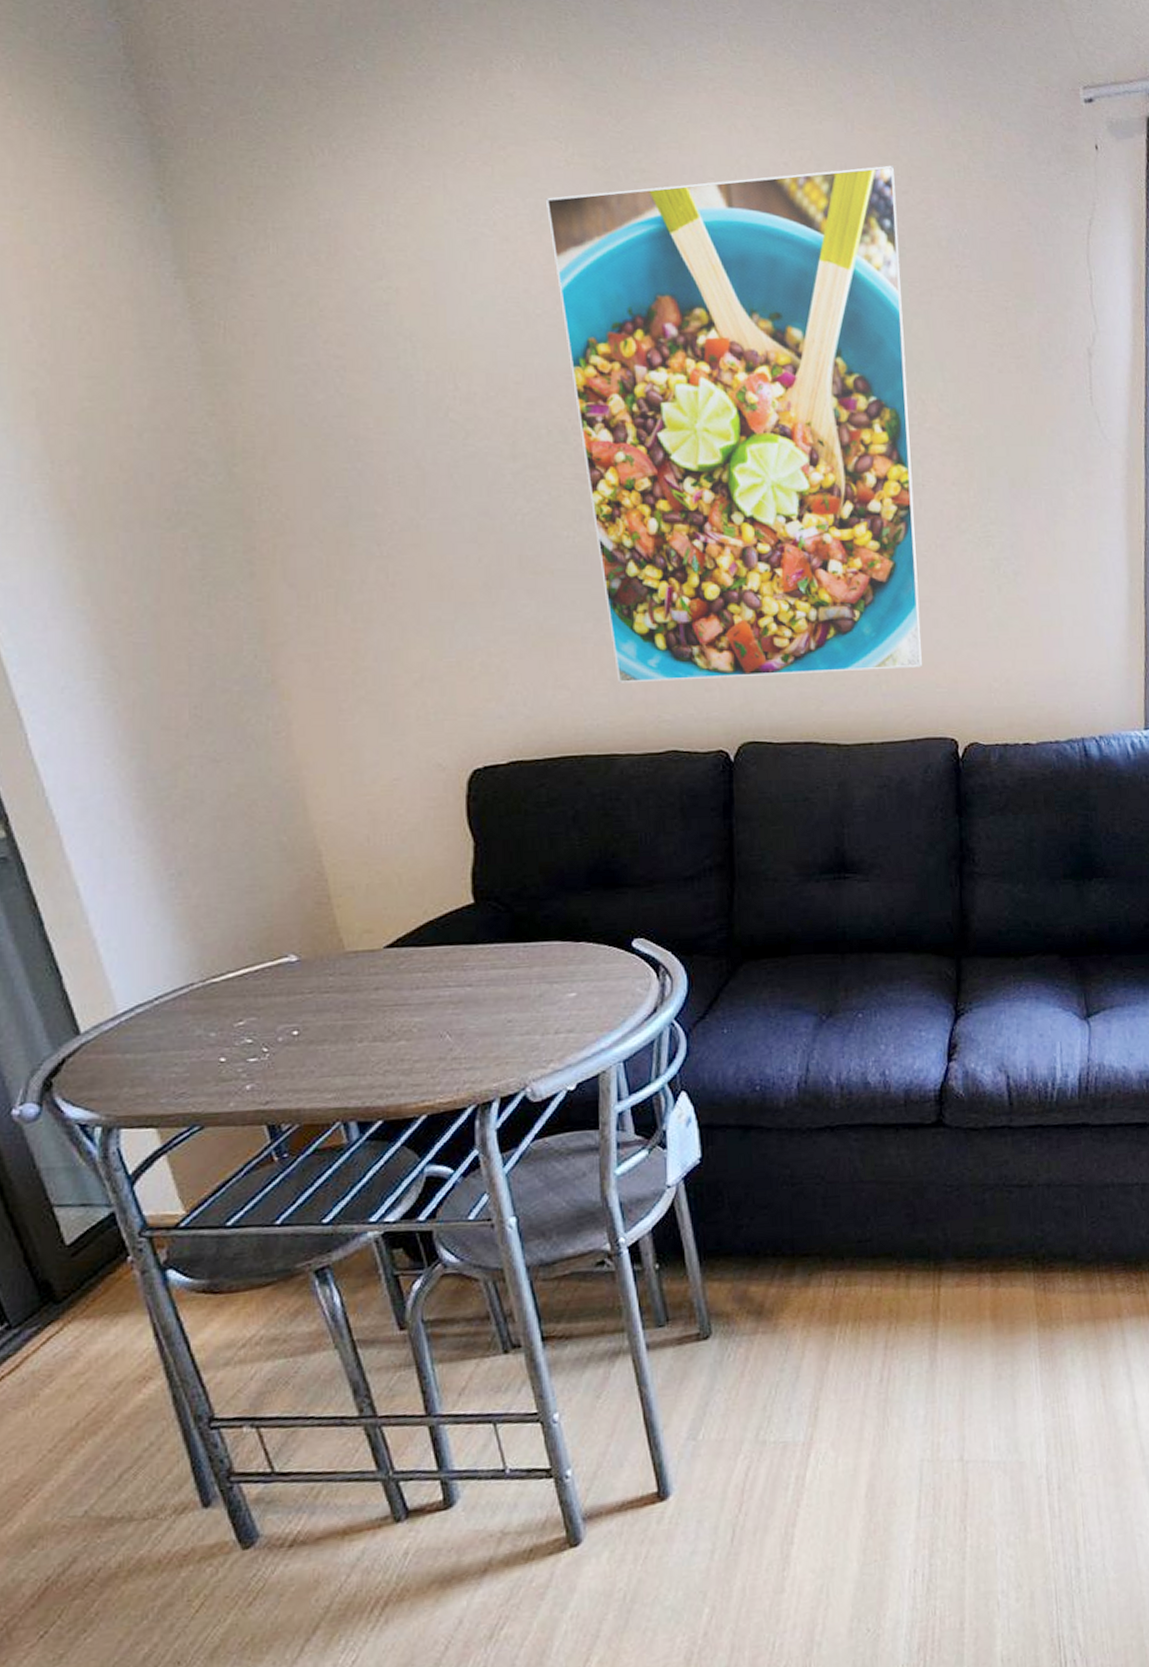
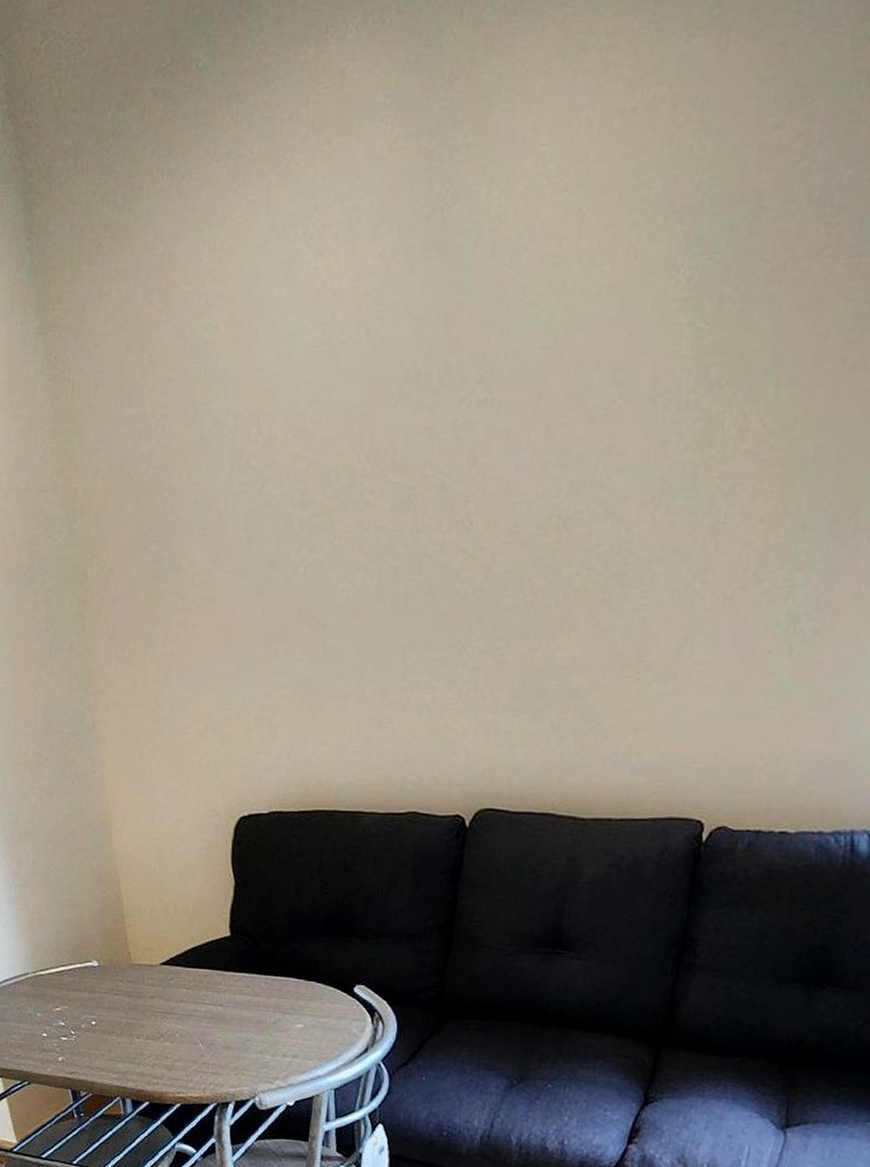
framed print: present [545,165,922,683] -> none [363,88,772,742]

